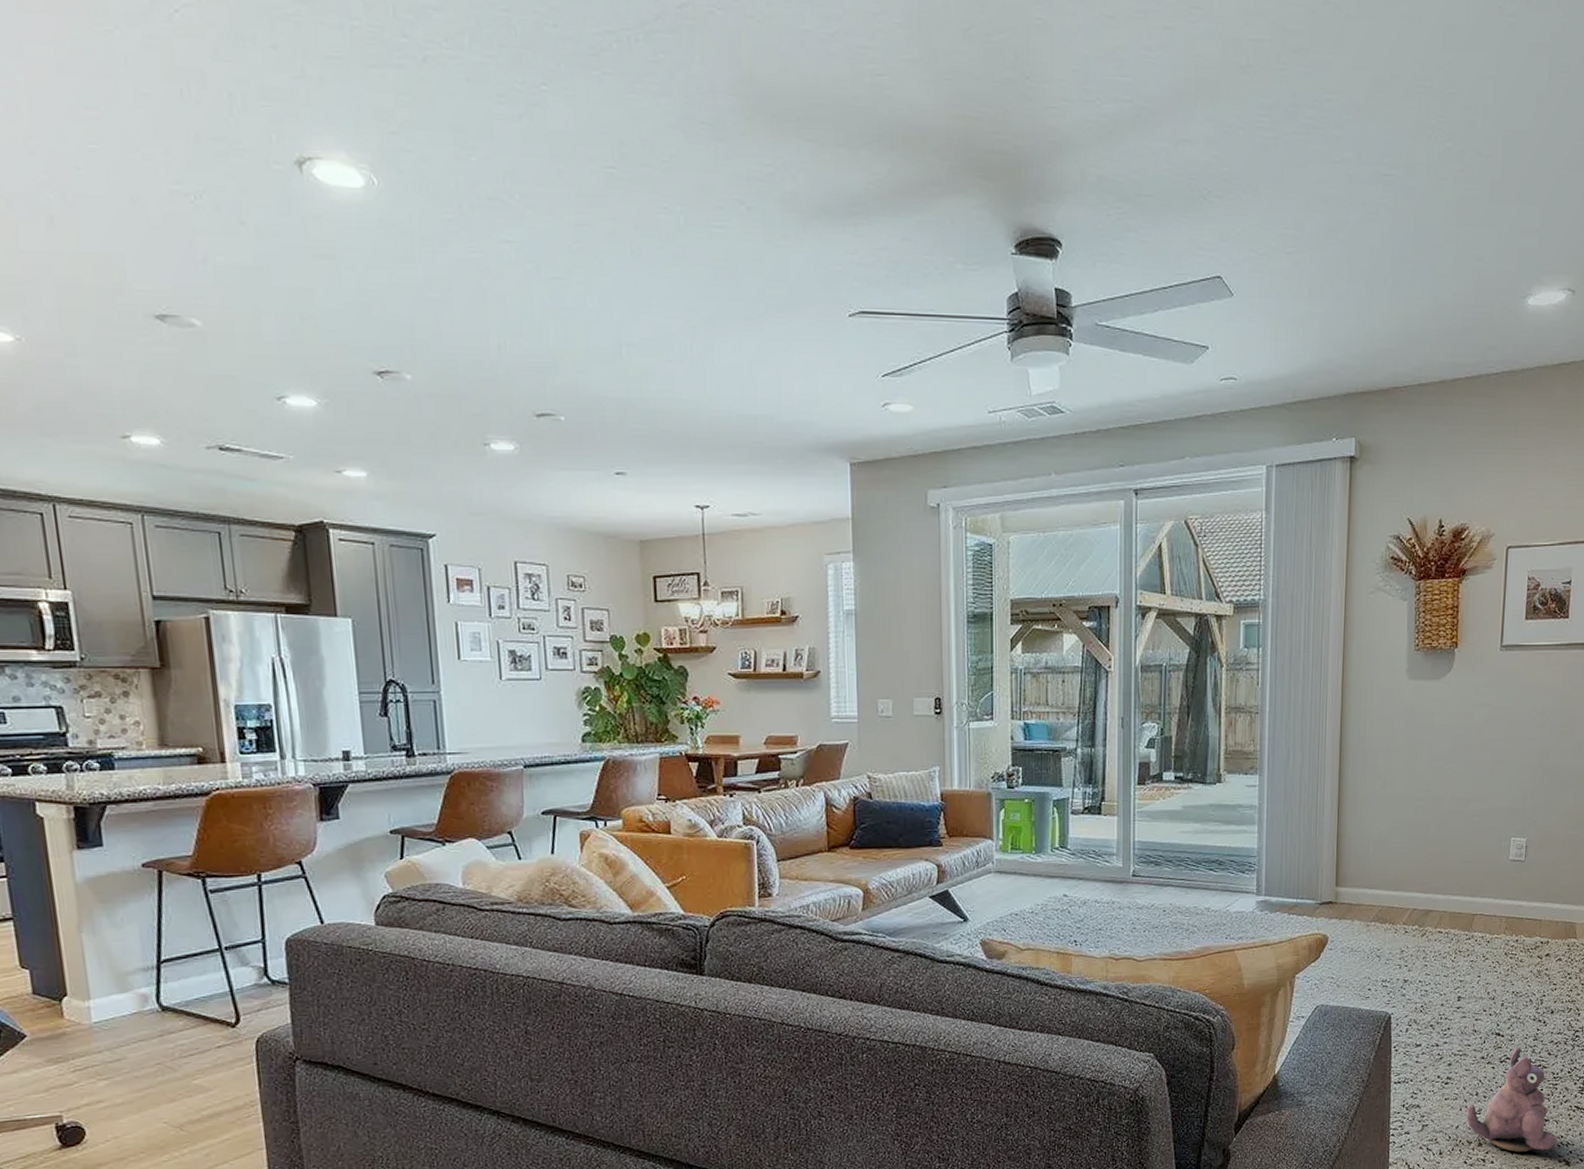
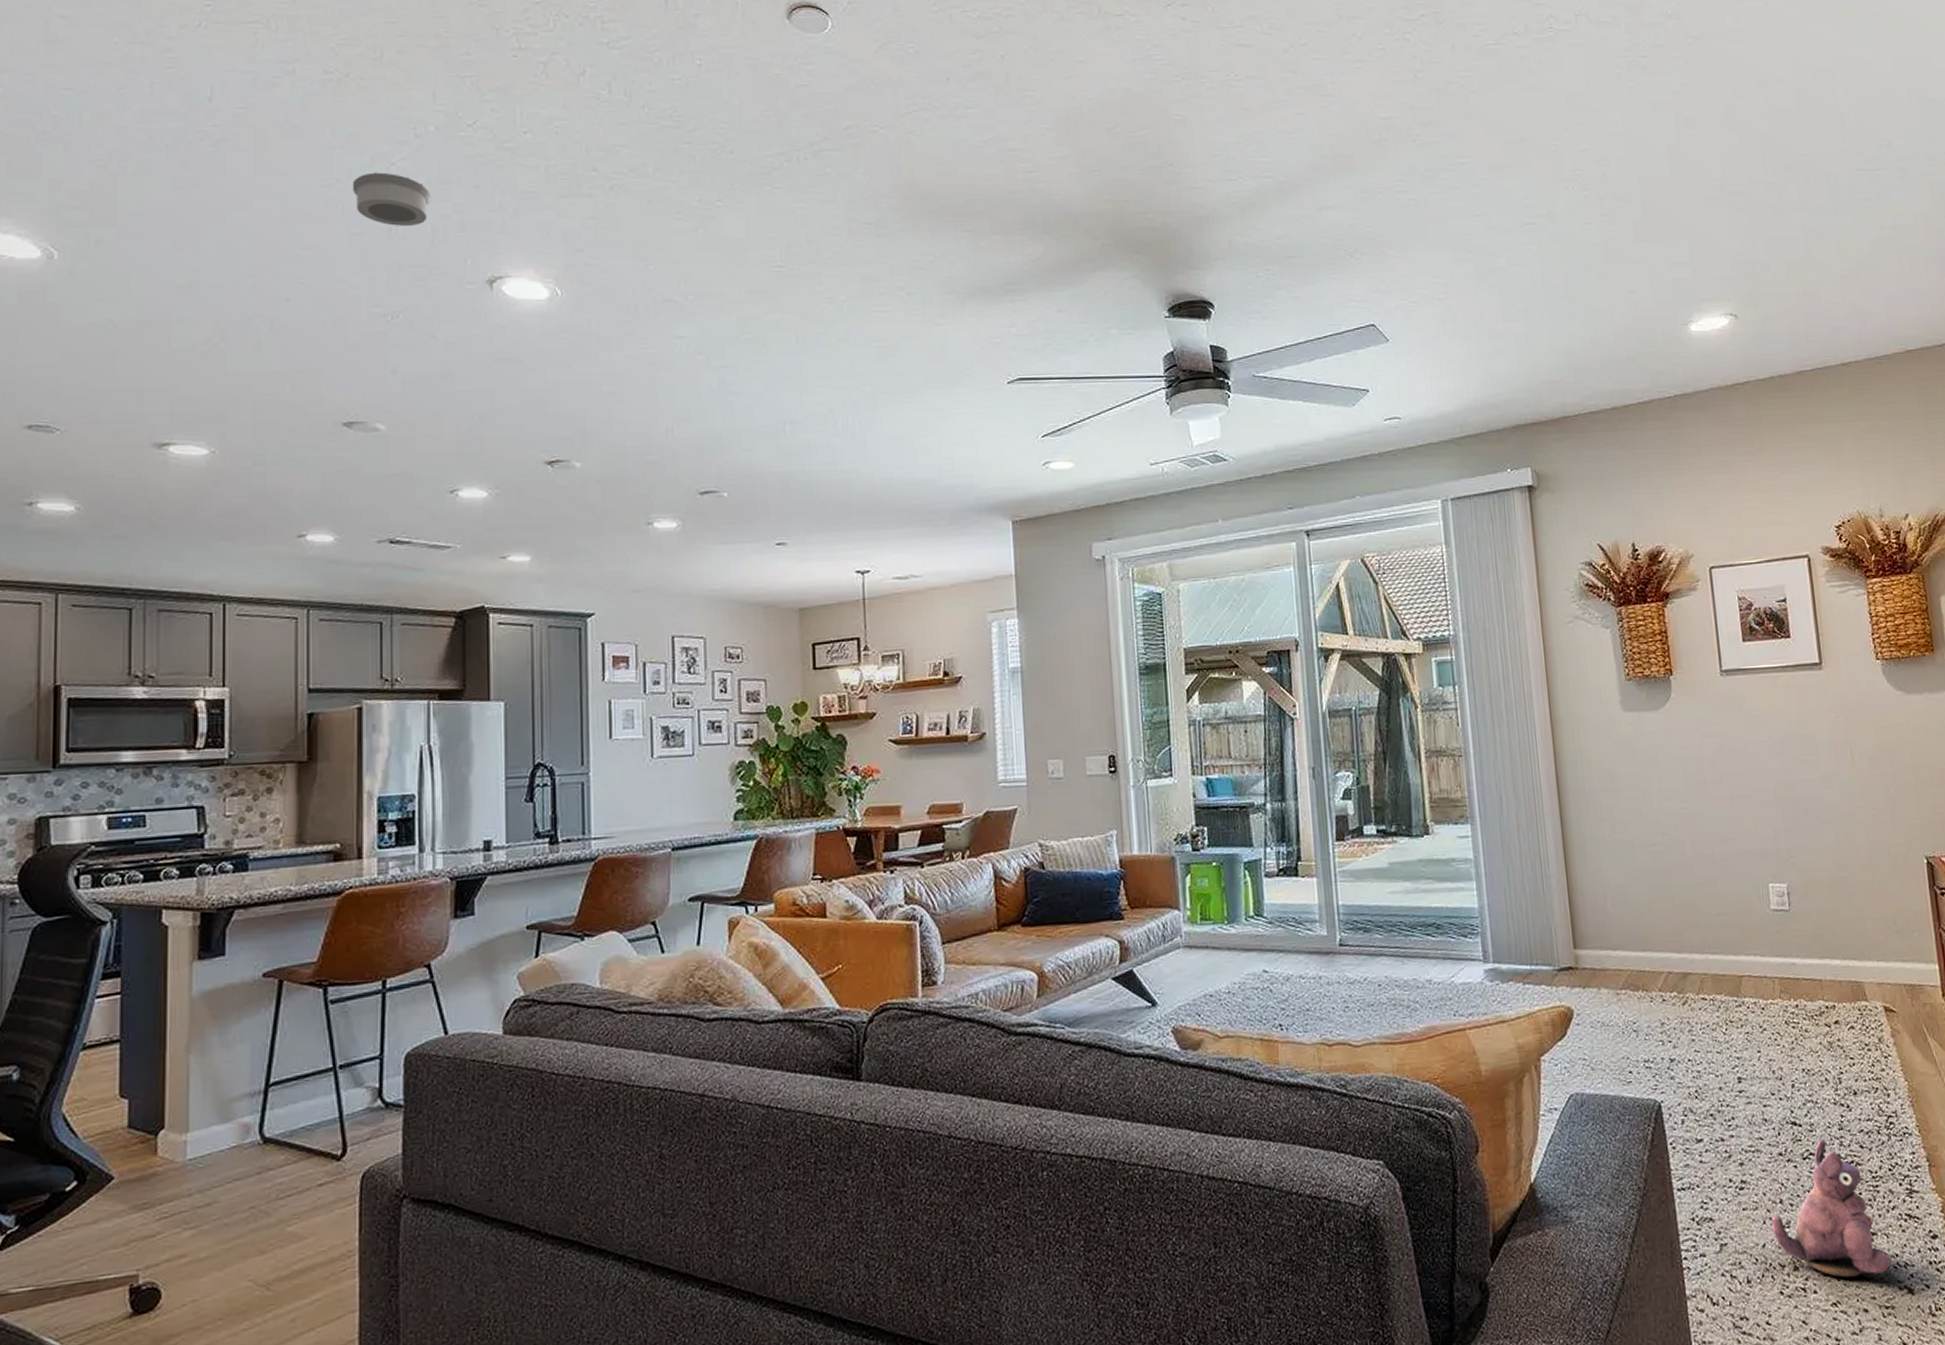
smoke detector: none [132,19,224,89] -> present [352,172,431,226]

